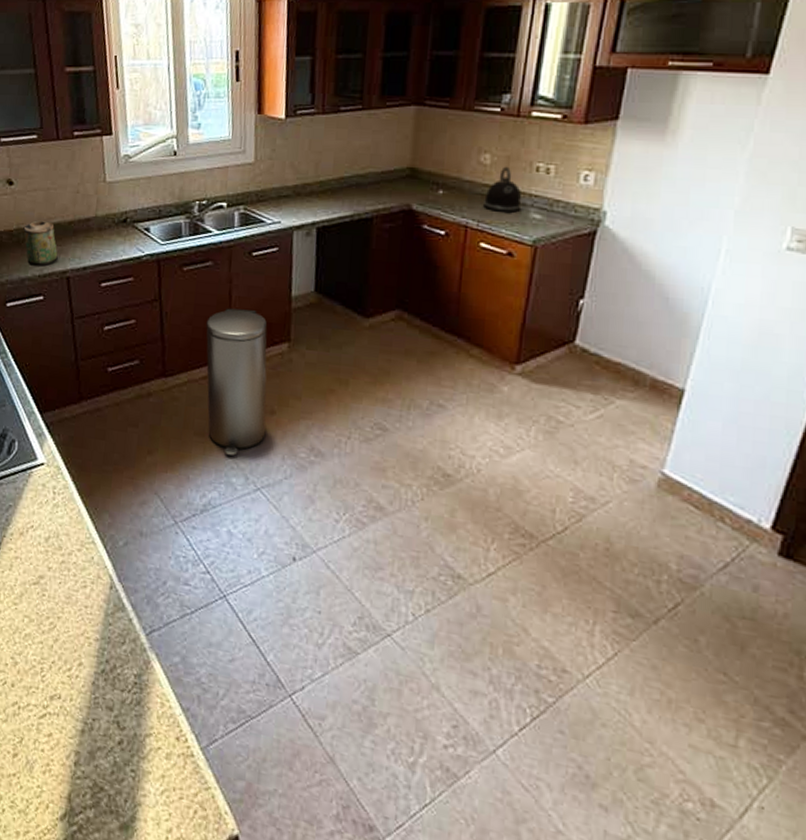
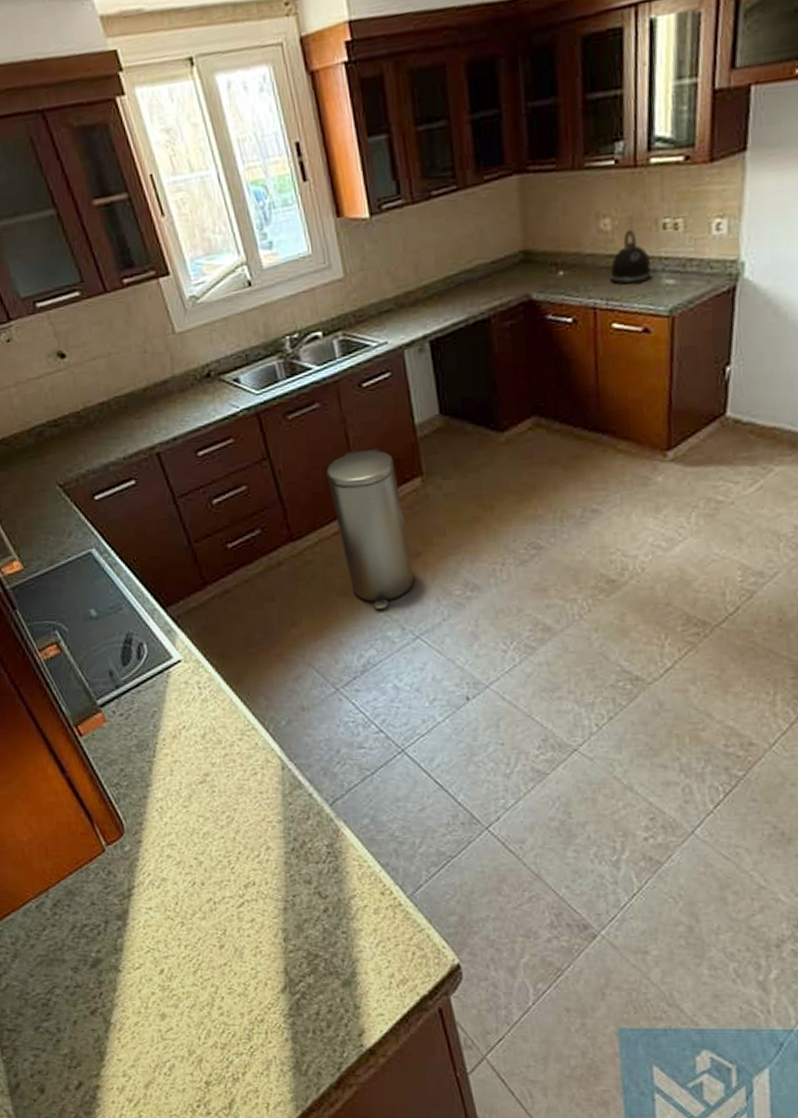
canister: present [23,220,58,265] -> none [91,393,141,446]

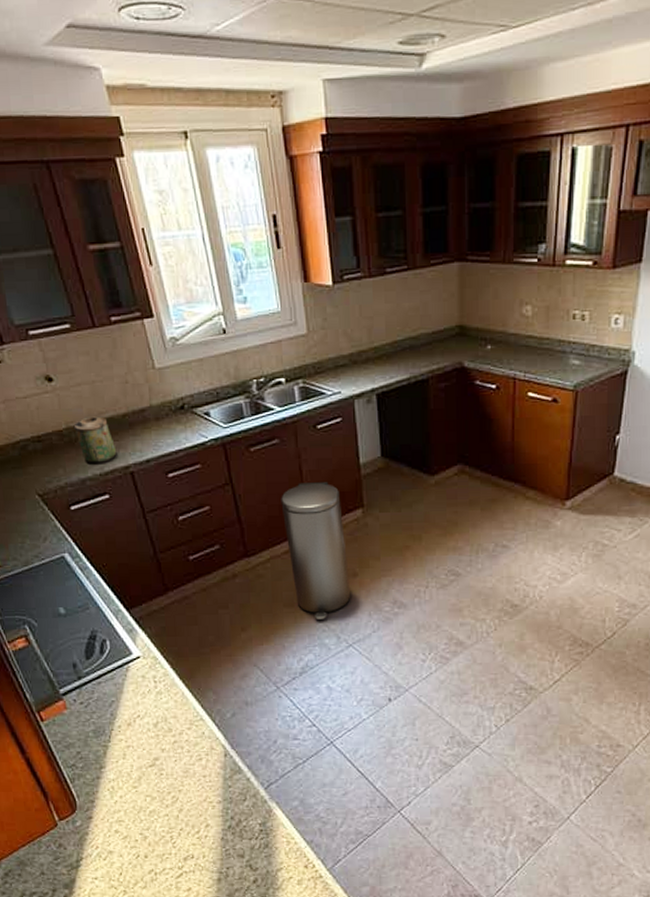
canister: none [91,393,141,446] -> present [73,416,117,463]
kettle: present [610,229,652,285] -> none [529,316,562,361]

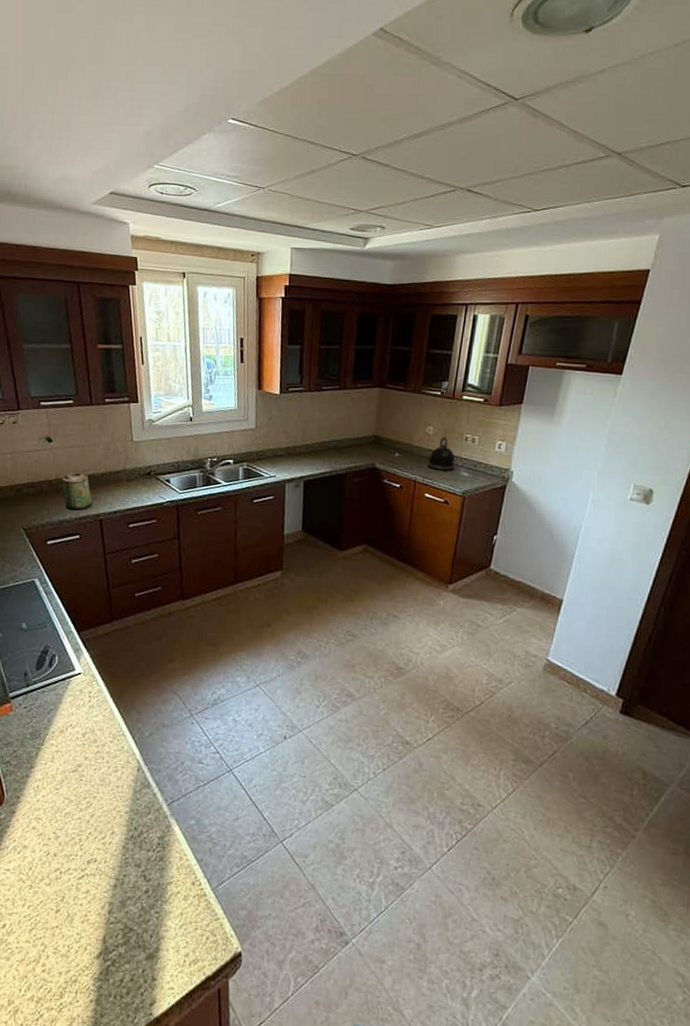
pedal bin: present [281,482,351,619] -> none [216,544,265,660]
kettle: none [529,316,562,361] -> present [428,436,455,471]

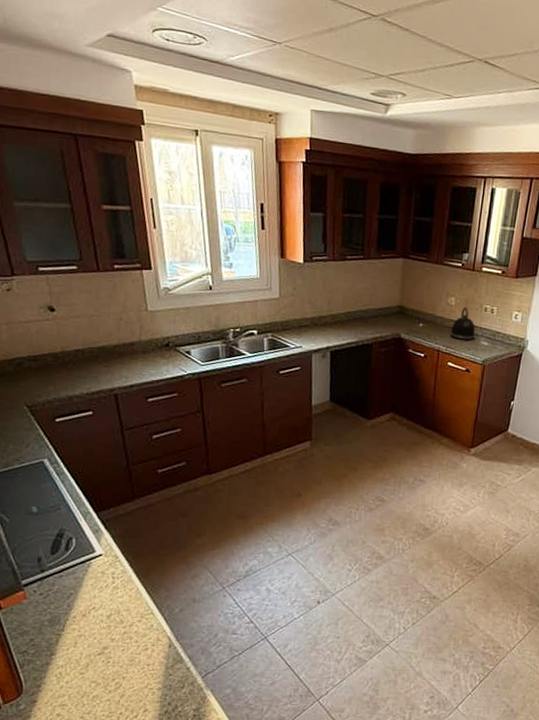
canister: present [61,472,92,510] -> none [68,344,105,384]

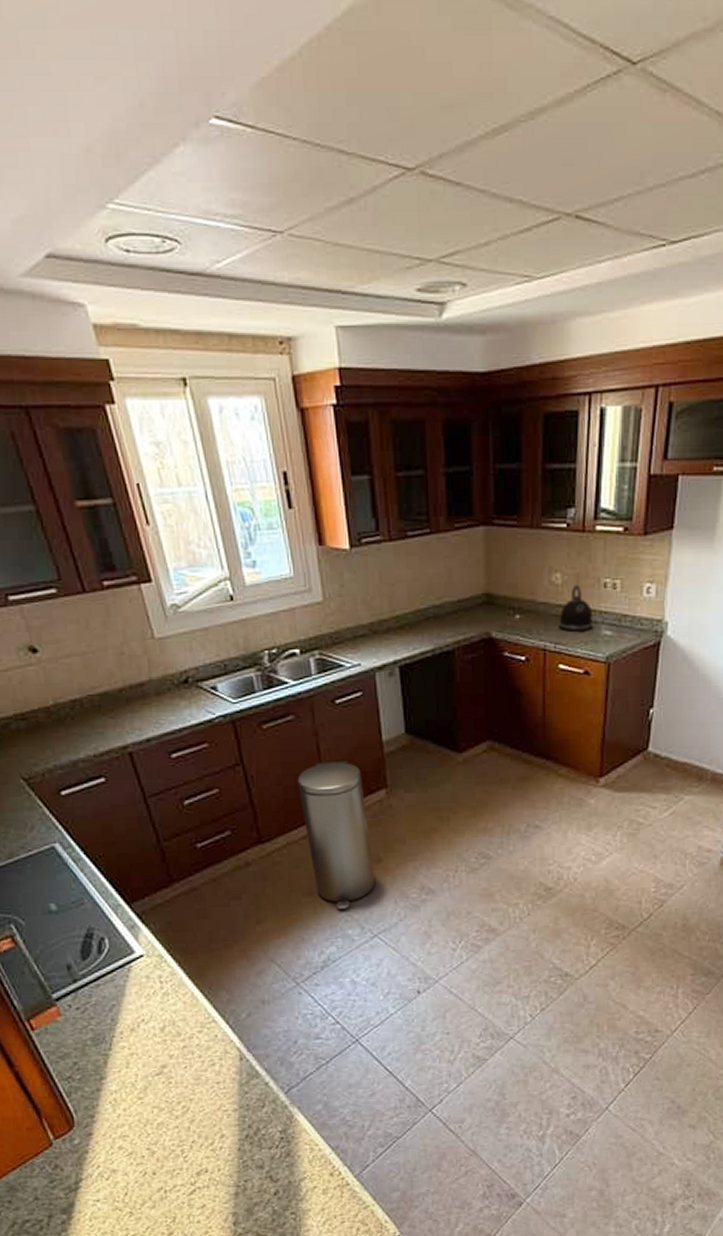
pedal bin: none [243,416,295,531] -> present [297,761,375,909]

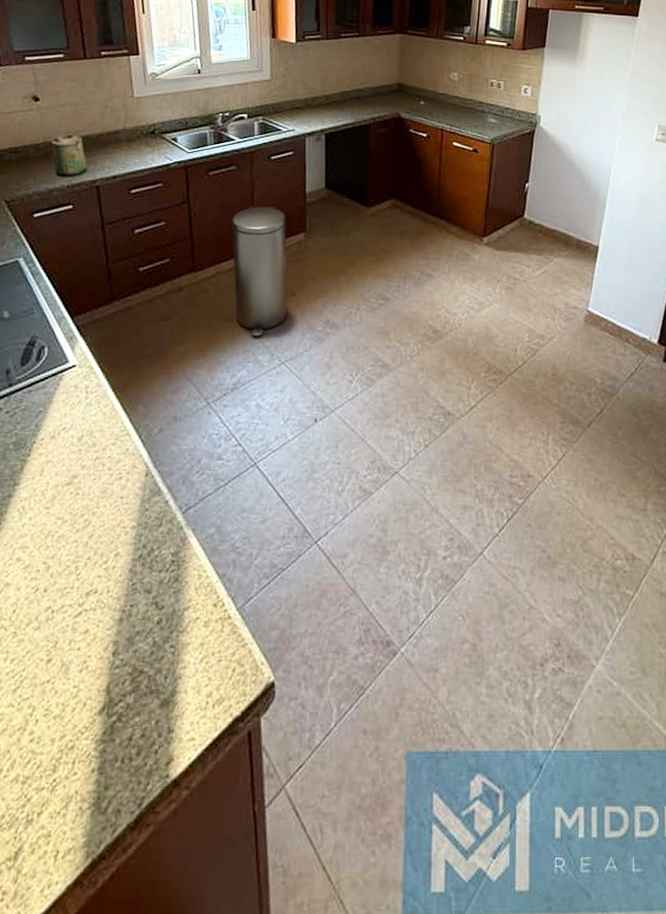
canister: none [62,691,113,743] -> present [50,134,87,176]
kettle: present [559,584,594,632] -> none [454,82,482,118]

